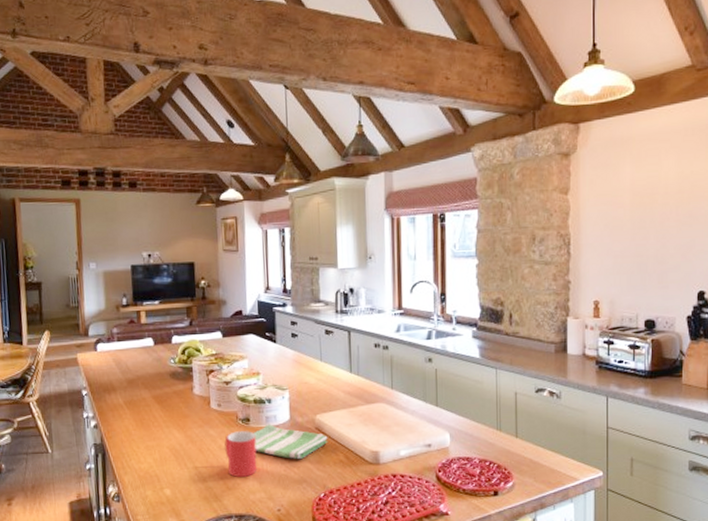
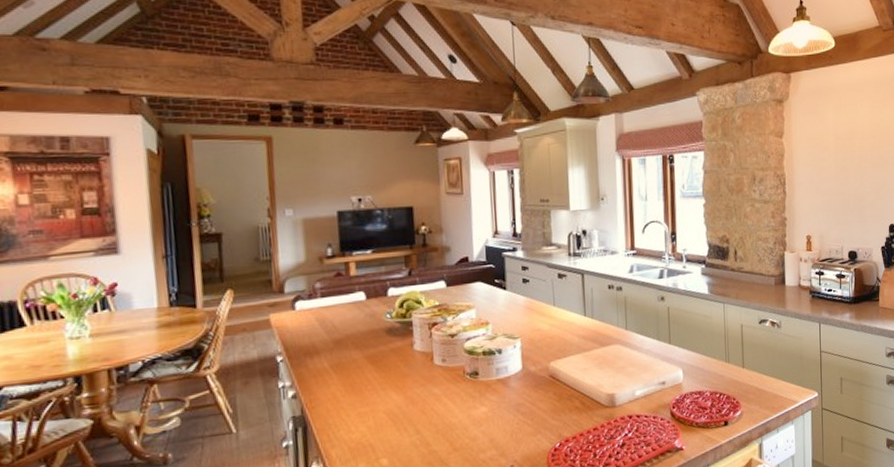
mug: present [224,431,257,477] -> none [450,385,488,437]
dish towel: present [253,424,328,459] -> none [482,375,563,411]

